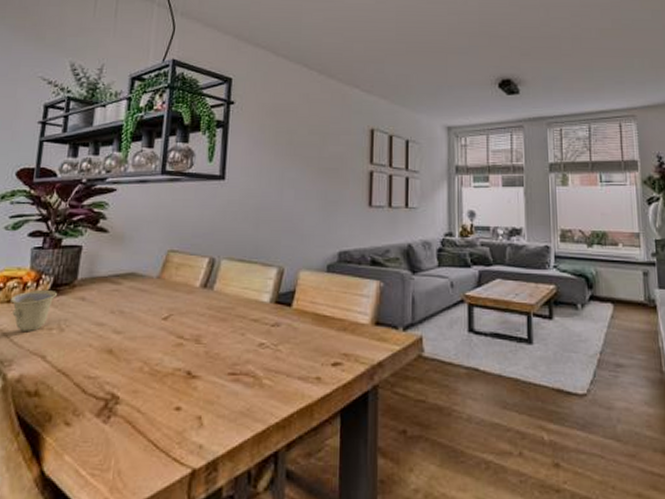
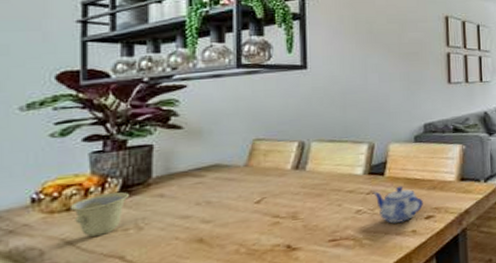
teapot: none [278,321,331,365] -> present [373,185,423,224]

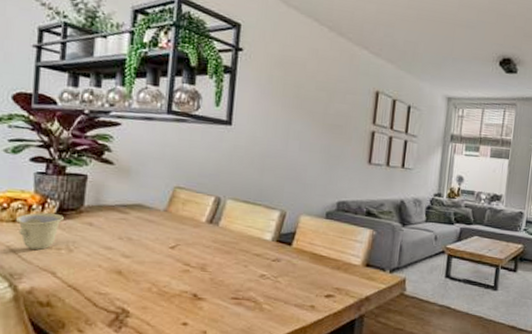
teapot: present [373,185,423,224] -> none [279,259,326,295]

